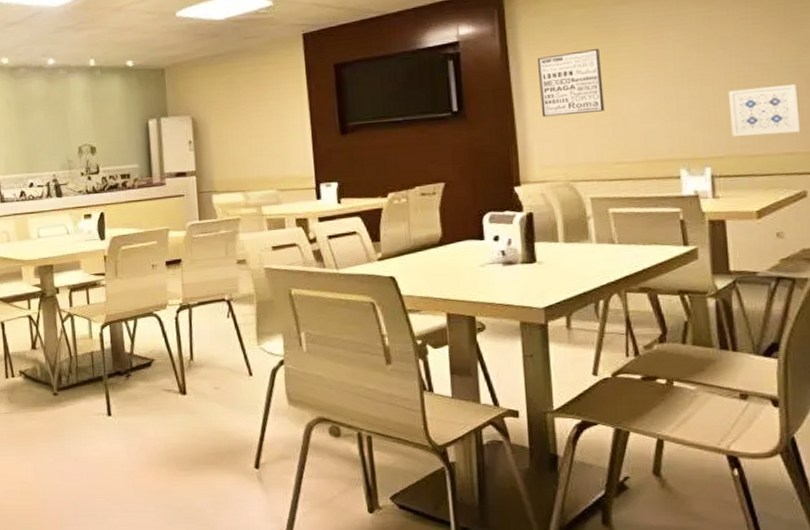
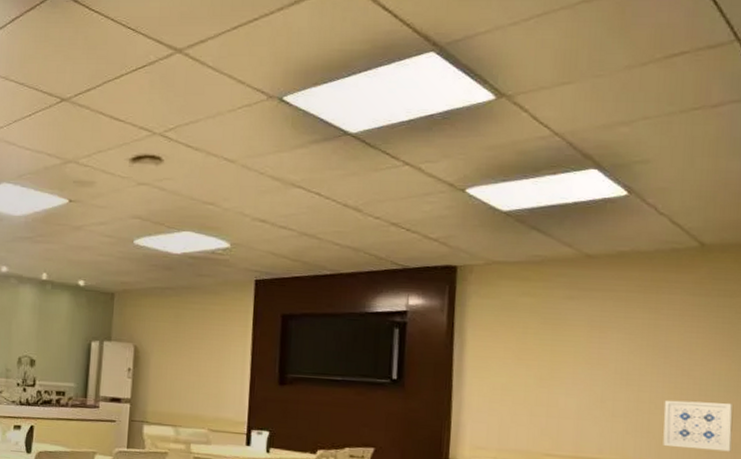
wall art: present [537,49,604,117] -> none [479,338,544,401]

